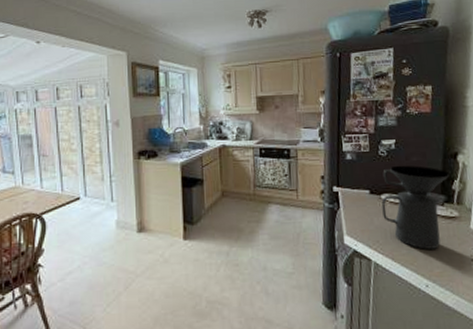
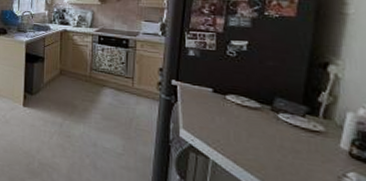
coffee maker: present [381,165,450,250] -> none [226,67,316,161]

